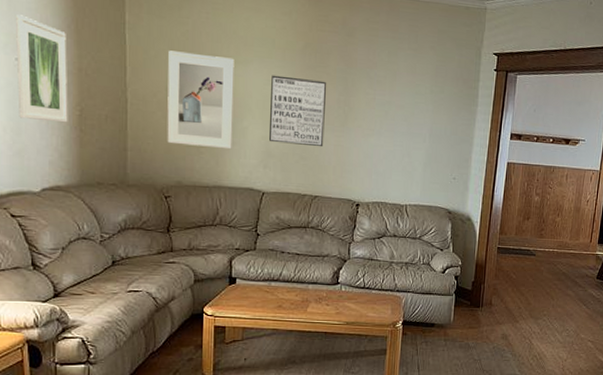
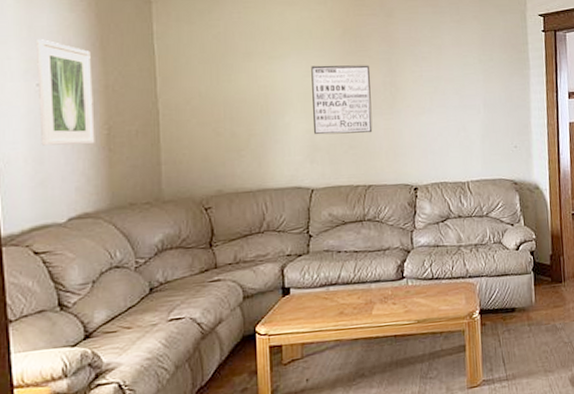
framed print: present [167,50,235,150] -> none [200,54,275,151]

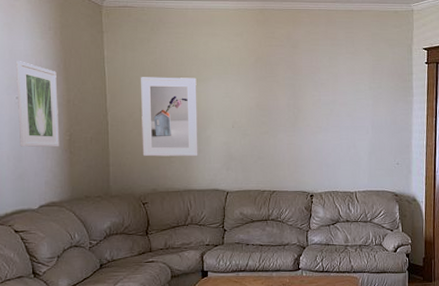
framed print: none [200,54,275,151] -> present [141,77,198,157]
wall art: present [311,65,373,135] -> none [229,88,278,147]

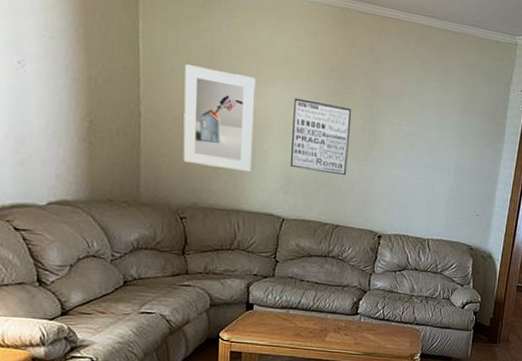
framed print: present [15,61,60,148] -> none [17,13,76,134]
wall art: none [229,88,278,147] -> present [291,97,352,175]

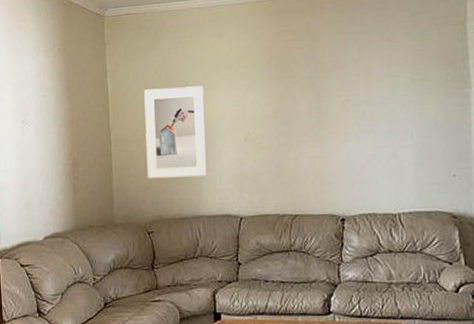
wall art: present [291,97,352,175] -> none [240,91,299,163]

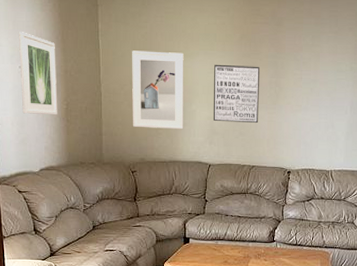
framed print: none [21,83,64,174] -> present [18,32,58,115]
wall art: none [240,91,299,163] -> present [214,64,260,123]

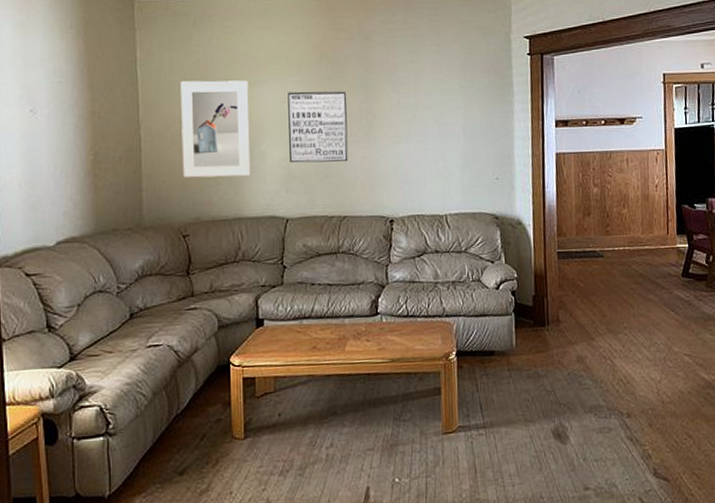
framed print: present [18,32,58,115] -> none [29,66,82,171]

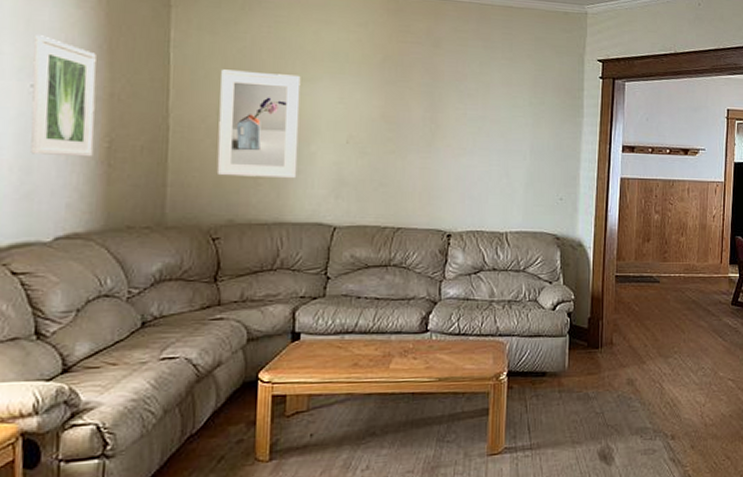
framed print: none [29,66,82,171] -> present [30,35,96,157]
wall art: present [288,91,349,163] -> none [342,92,410,170]

